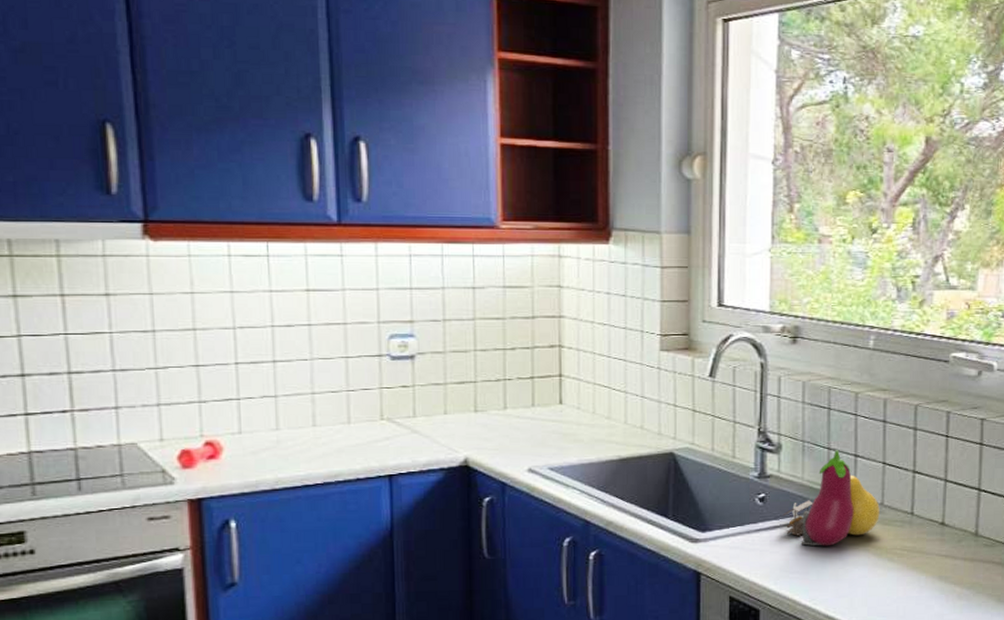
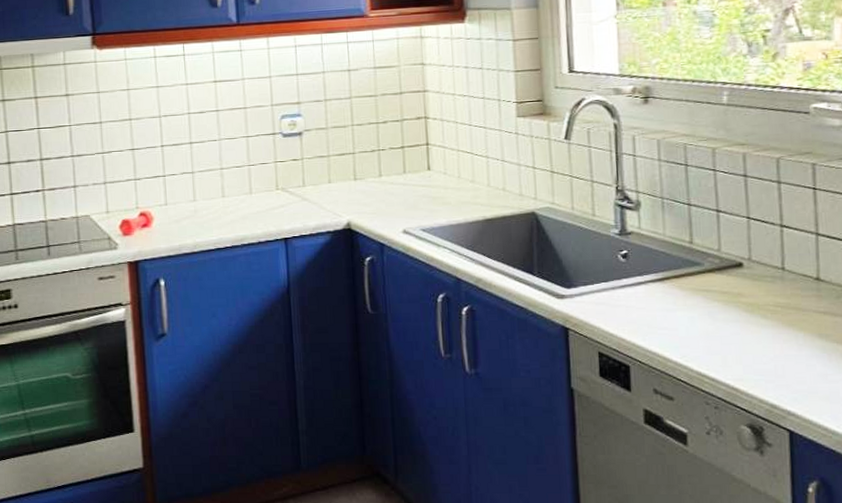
fruit: present [782,450,880,546] -> none [646,206,748,303]

